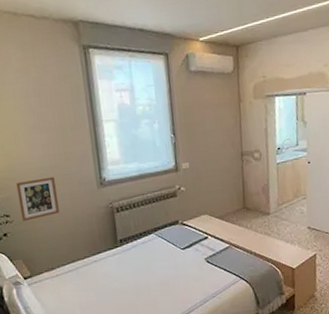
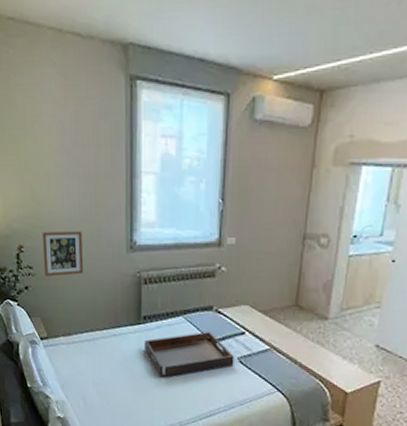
serving tray: none [123,242,203,290] -> present [145,332,234,378]

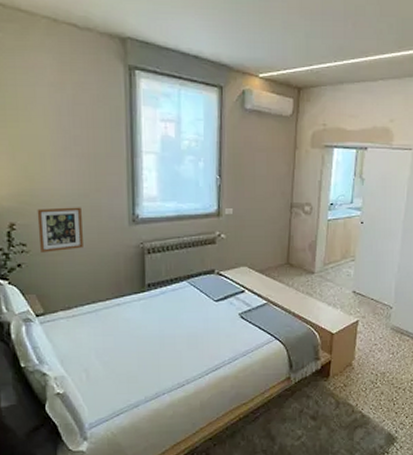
serving tray: present [145,332,234,378] -> none [149,293,236,340]

